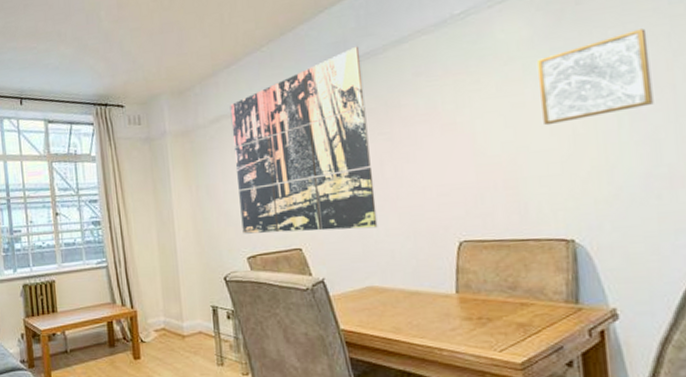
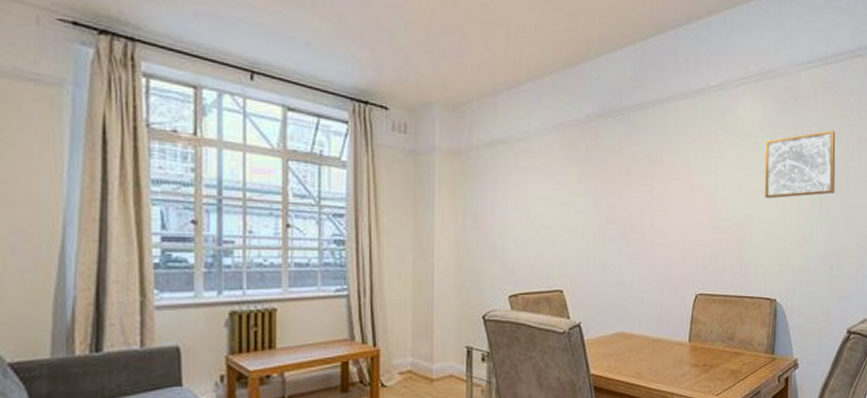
wall art: present [230,46,378,234] -> none [506,95,633,275]

